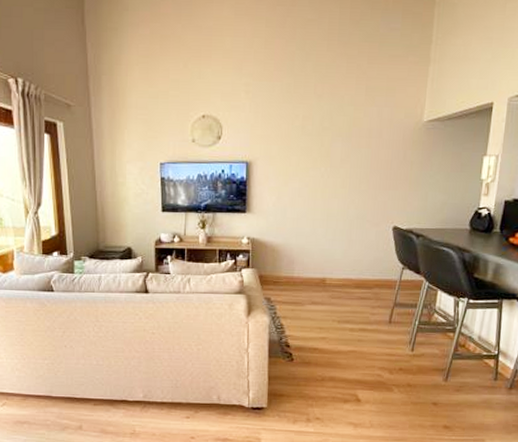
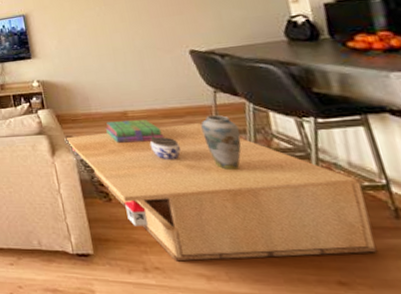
coffee table: none [262,295,482,413] -> present [64,123,378,262]
stack of books: none [303,287,352,309] -> present [106,120,164,143]
jar: none [339,305,362,327] -> present [150,137,181,161]
vase: none [383,289,413,339] -> present [200,114,241,171]

